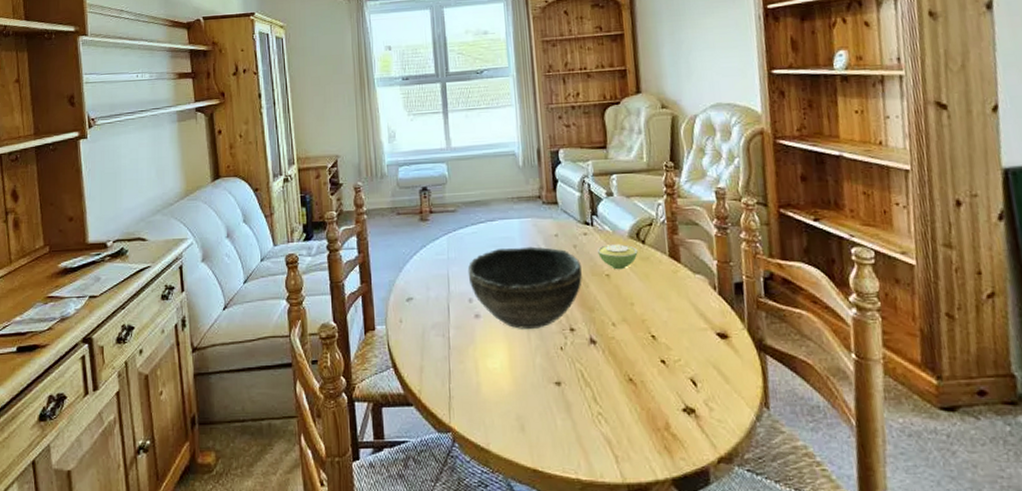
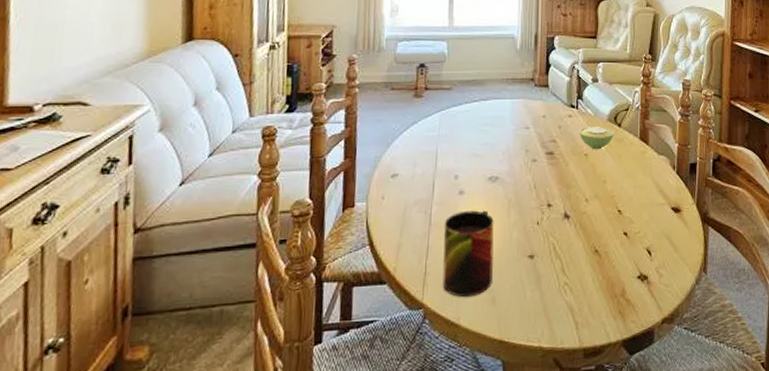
mug: none [463,334,519,423] -> present [442,210,494,298]
bowl: present [467,246,582,329] -> none [456,126,563,205]

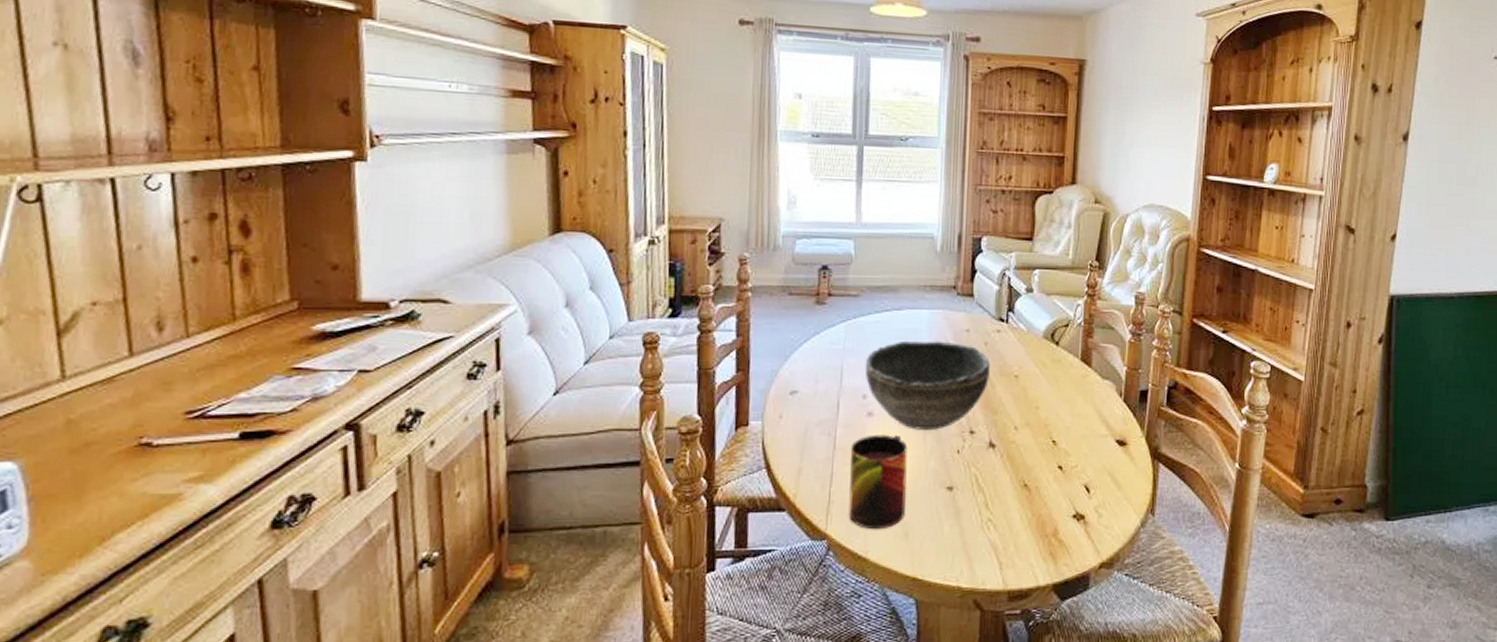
bowl: none [456,126,563,205] -> present [864,341,990,430]
sugar bowl: present [578,125,614,150] -> none [1008,342,1051,371]

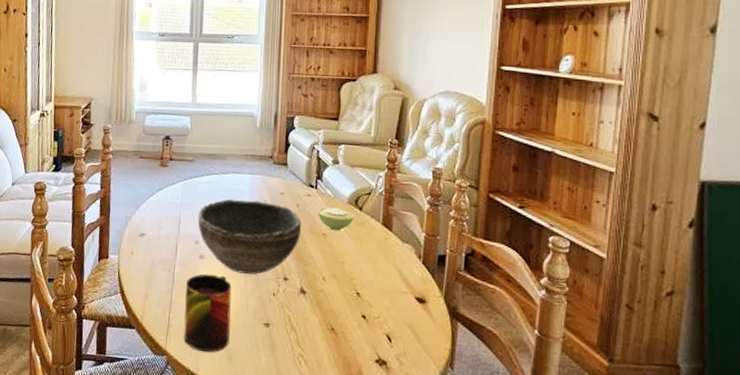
sugar bowl: none [1008,342,1051,371] -> present [317,206,355,231]

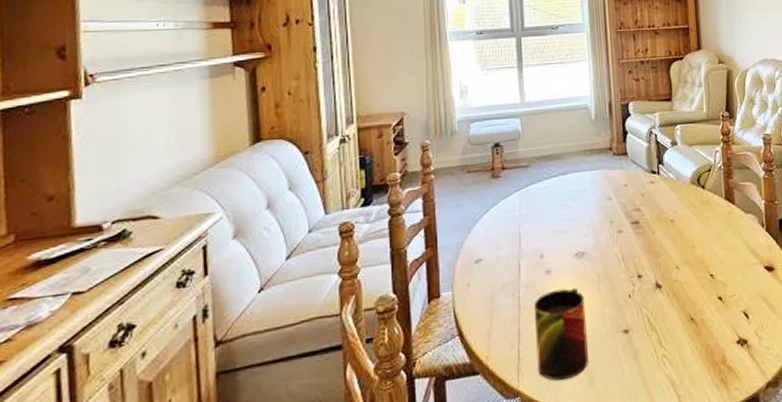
bowl: present [197,199,301,274] -> none [539,197,649,281]
sugar bowl: present [317,206,355,231] -> none [662,190,699,215]

